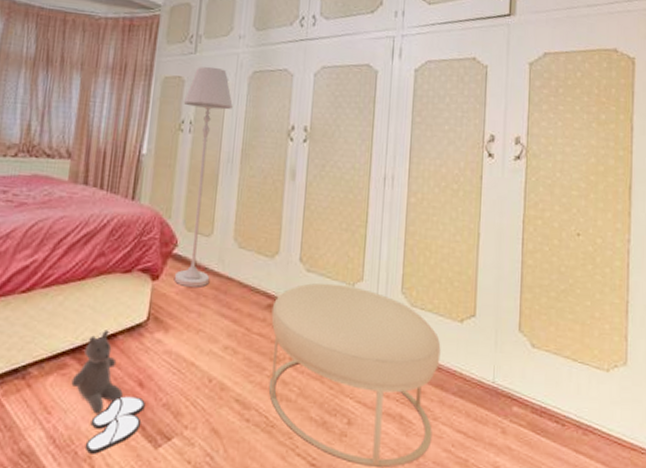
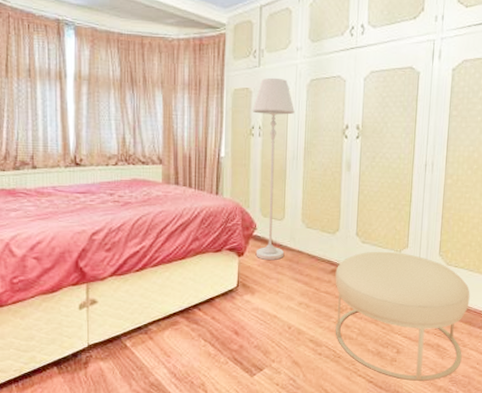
stuffed bear: present [71,330,123,414] -> none [183,295,223,355]
slippers: present [85,396,145,454] -> none [198,342,241,383]

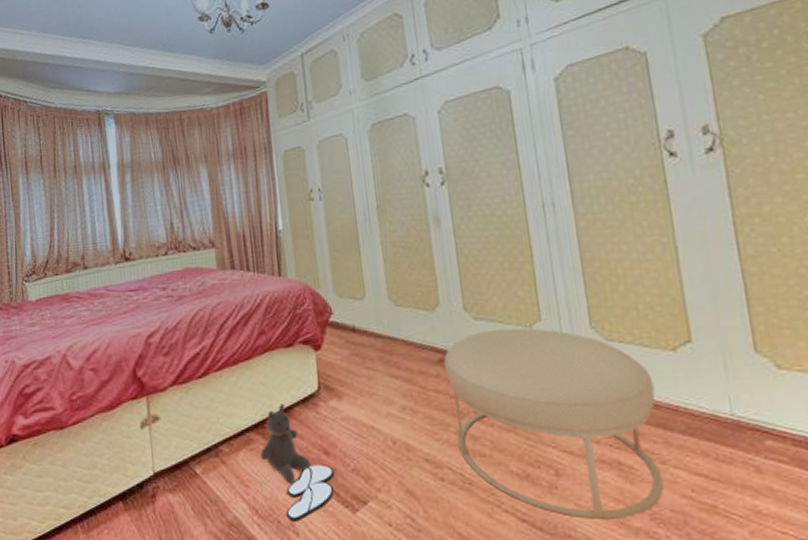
stuffed bear: none [183,295,223,355] -> present [260,403,311,484]
slippers: none [198,342,241,383] -> present [285,464,335,522]
floor lamp: present [252,77,295,260] -> none [307,129,373,352]

